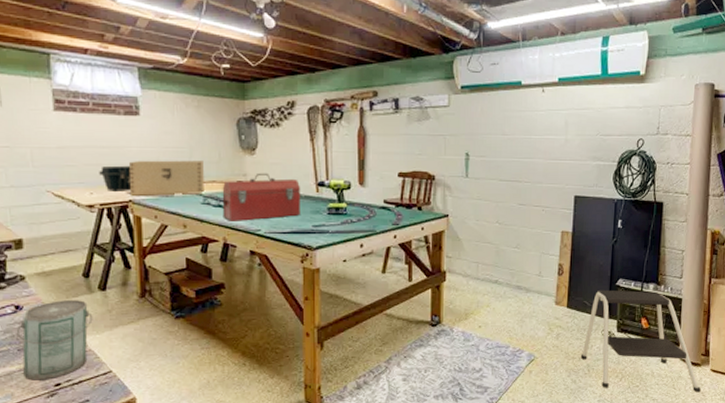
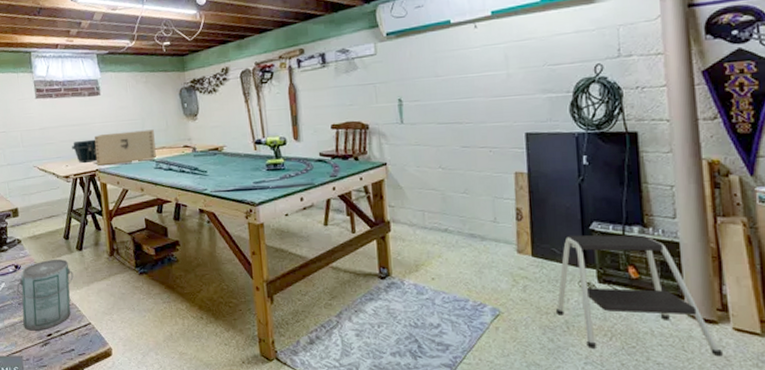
toolbox: present [222,172,300,221] -> none [171,135,241,183]

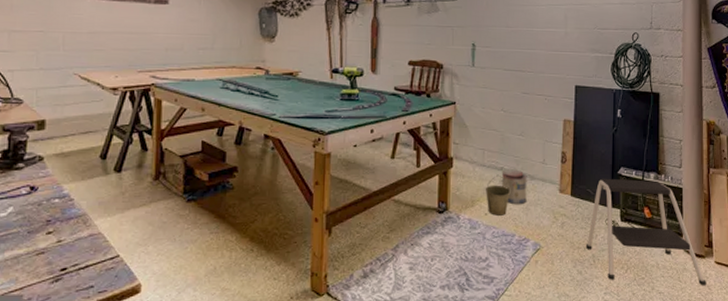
paint can: present [16,258,74,331] -> none [28,180,106,265]
toolbox: present [72,139,98,163] -> none [126,50,157,75]
wooden box: present [95,129,156,165] -> none [154,45,225,80]
bucket: none [429,236,459,280] -> present [485,174,511,216]
paint can: none [444,230,479,268] -> present [499,169,528,205]

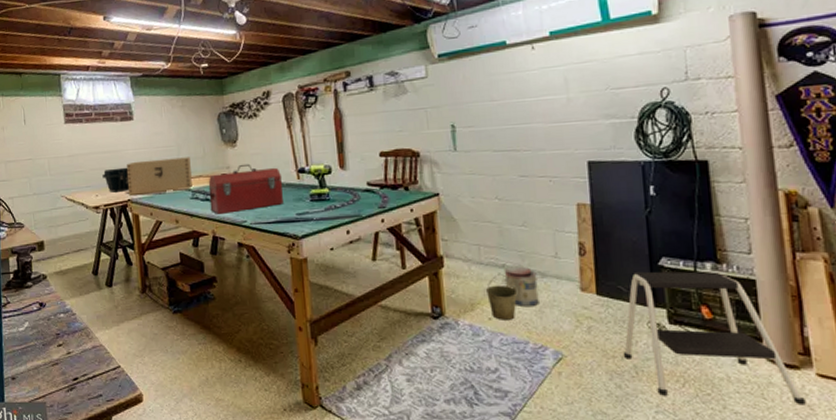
toolbox: none [126,50,157,75] -> present [102,167,130,192]
wooden box: none [154,45,225,80] -> present [127,157,192,195]
toolbox: none [240,59,315,106] -> present [208,163,283,214]

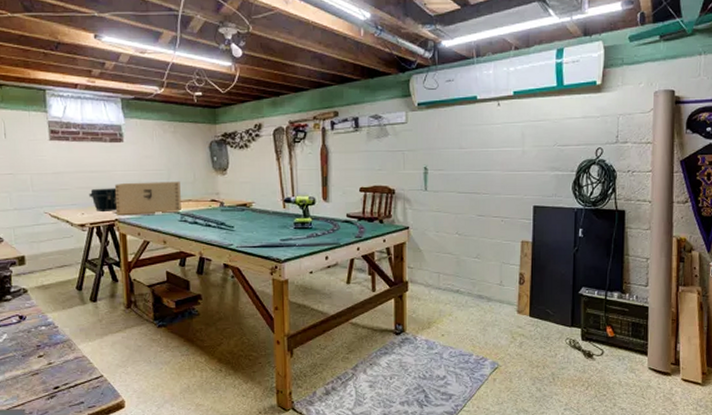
toolbox: present [208,163,283,214] -> none [197,191,269,237]
bucket: present [485,273,518,320] -> none [441,297,467,336]
paint can: present [501,266,539,308] -> none [455,291,485,326]
step stool: present [623,271,806,405] -> none [544,298,672,403]

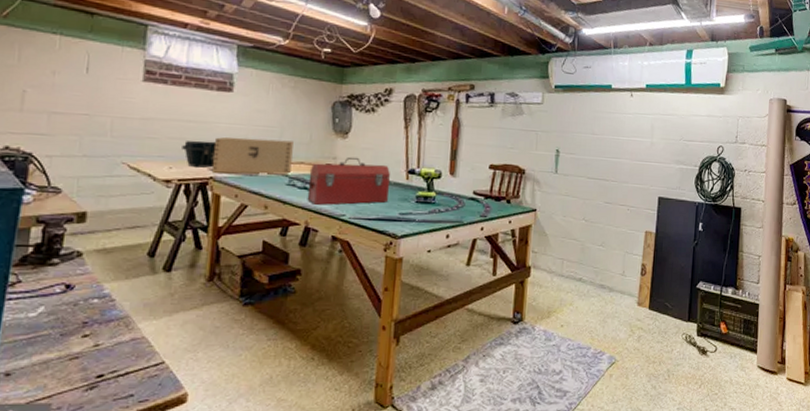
toolbox: none [197,191,269,237] -> present [307,156,390,205]

